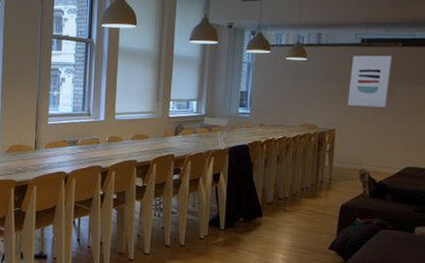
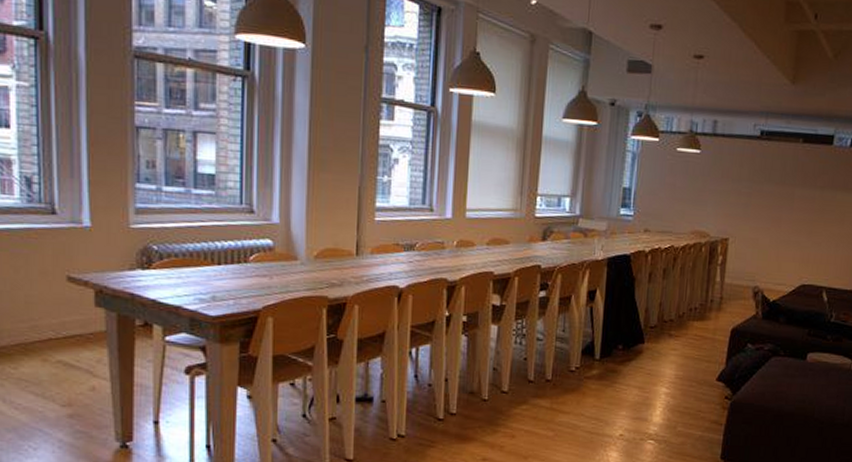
wall art: present [347,55,392,108] -> none [743,150,792,214]

